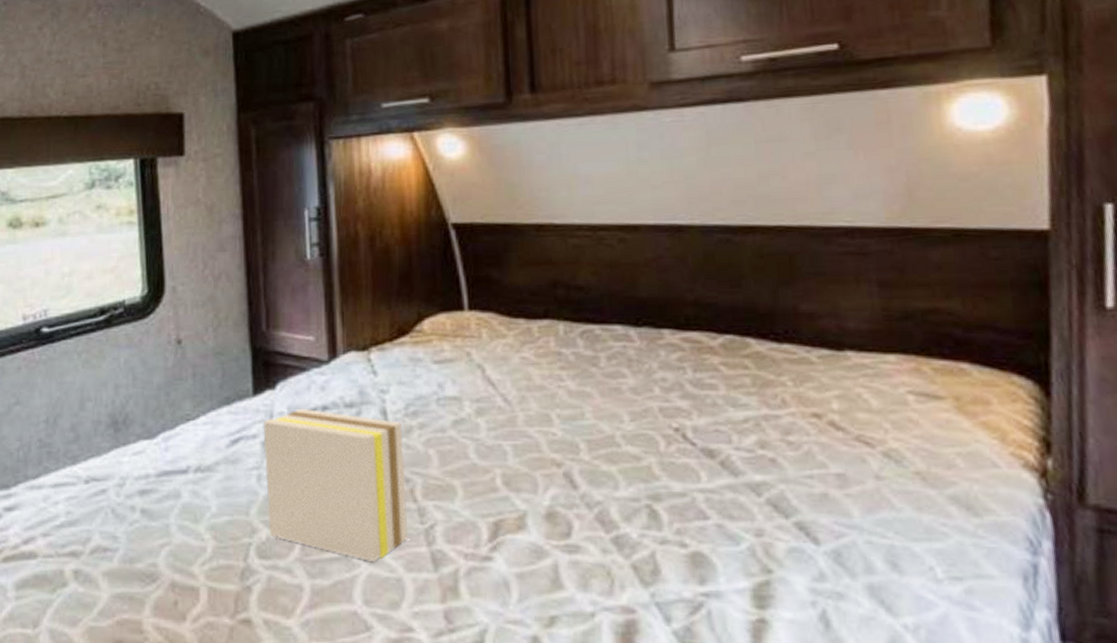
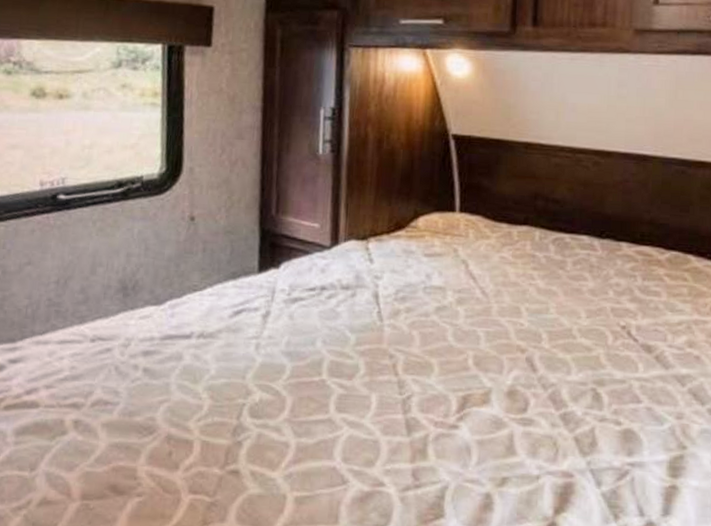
book: present [263,408,408,561] -> none [262,287,391,425]

